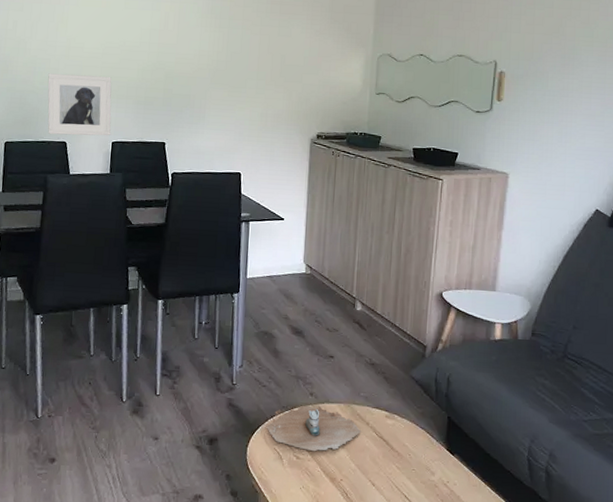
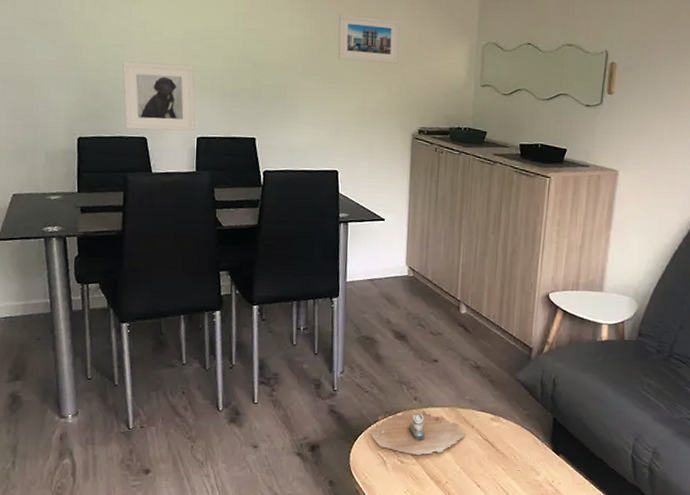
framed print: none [242,29,301,74] -> present [337,13,400,64]

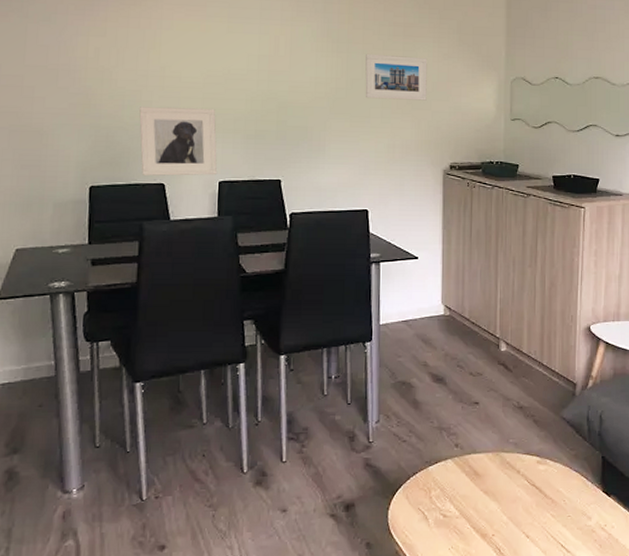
shoe: present [369,408,467,456] -> none [408,457,513,508]

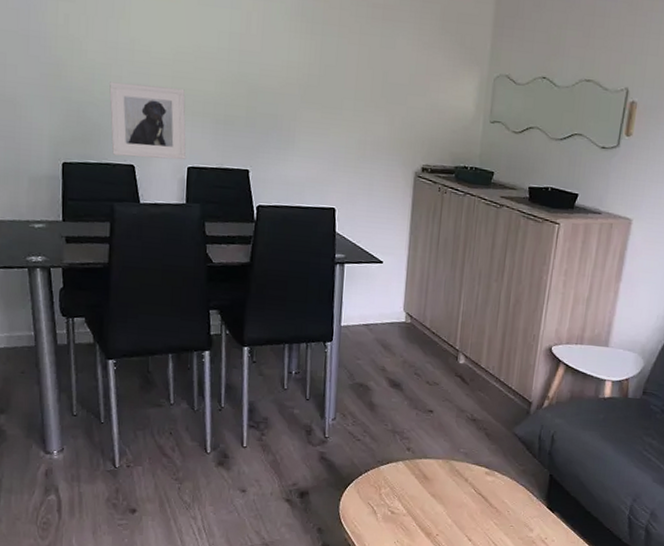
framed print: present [365,53,428,101] -> none [338,37,406,95]

